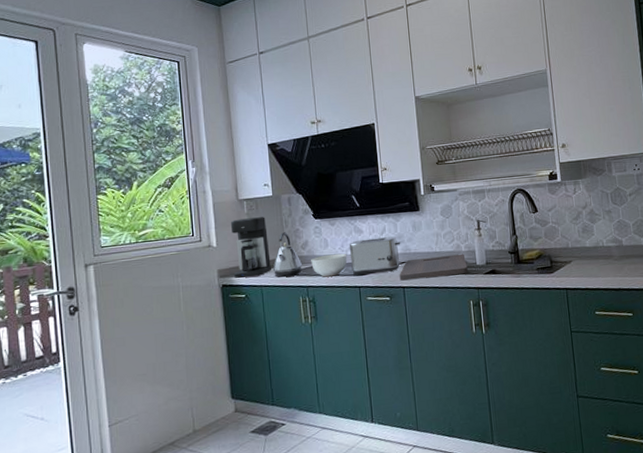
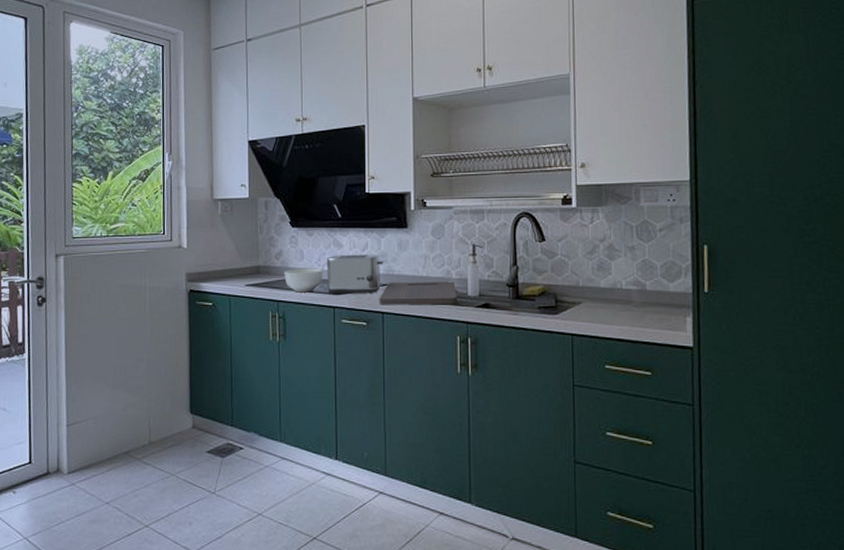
coffee maker: present [230,217,272,278] -> none [202,220,243,284]
kettle: present [272,232,302,278] -> none [243,239,274,289]

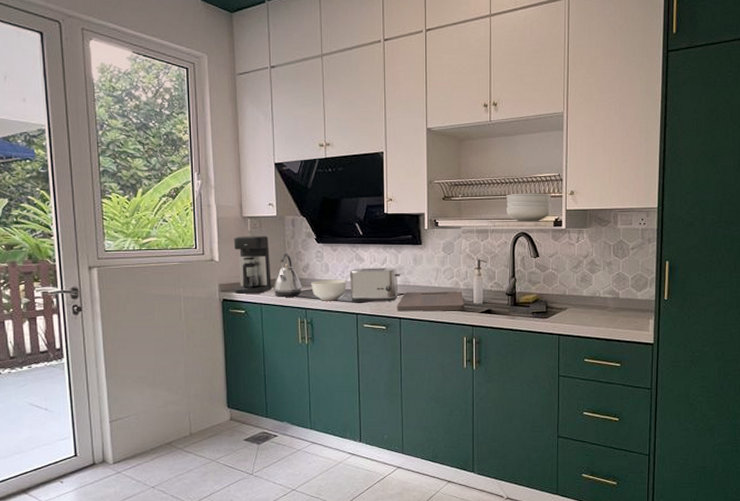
coffee maker: none [202,220,243,284] -> present [233,236,273,294]
kettle: none [243,239,274,289] -> present [273,253,302,298]
bowl: none [504,166,558,200] -> present [505,193,551,222]

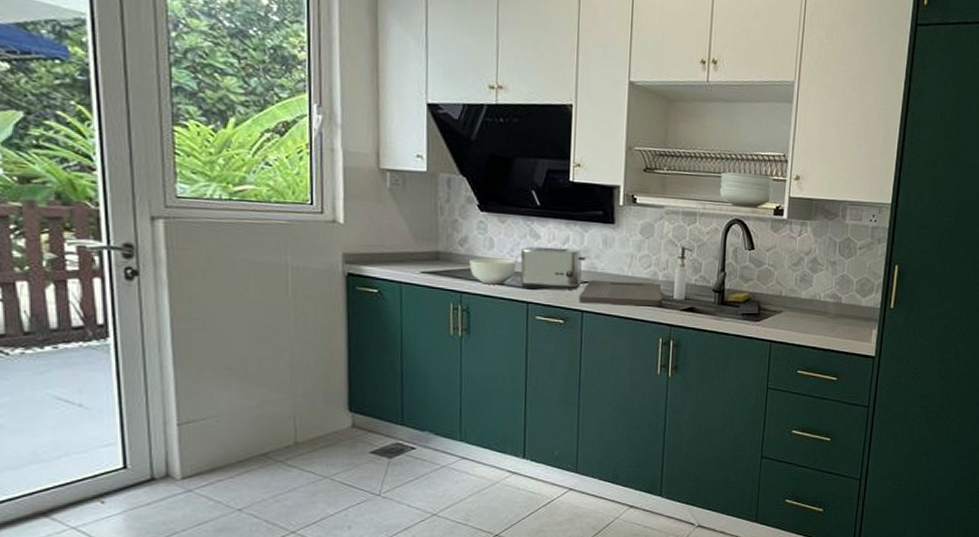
coffee maker: present [233,236,273,294] -> none [364,193,418,270]
kettle: present [273,253,302,298] -> none [417,220,457,277]

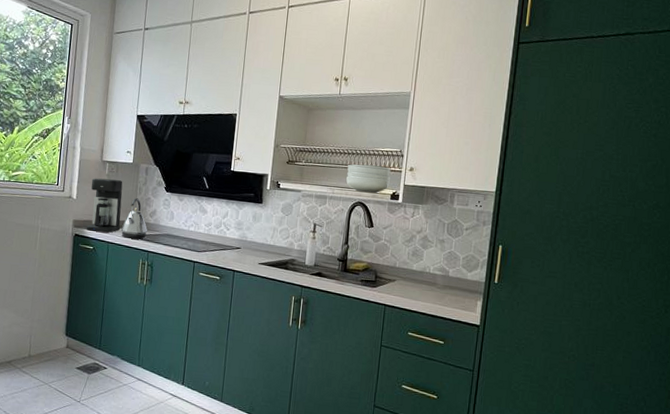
coffee maker: none [364,193,418,270] -> present [86,178,123,233]
kettle: none [417,220,457,277] -> present [120,198,147,240]
bowl: present [469,257,517,285] -> none [155,226,189,247]
toaster: present [520,246,586,291] -> none [190,219,240,254]
cutting board: present [578,279,663,307] -> none [231,246,297,271]

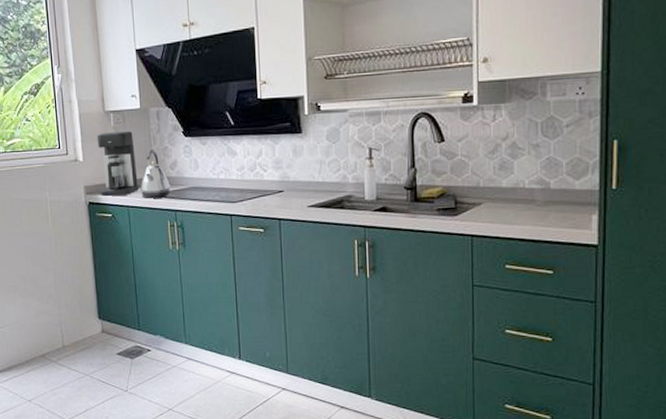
bowl: present [346,164,391,194] -> none [401,62,459,100]

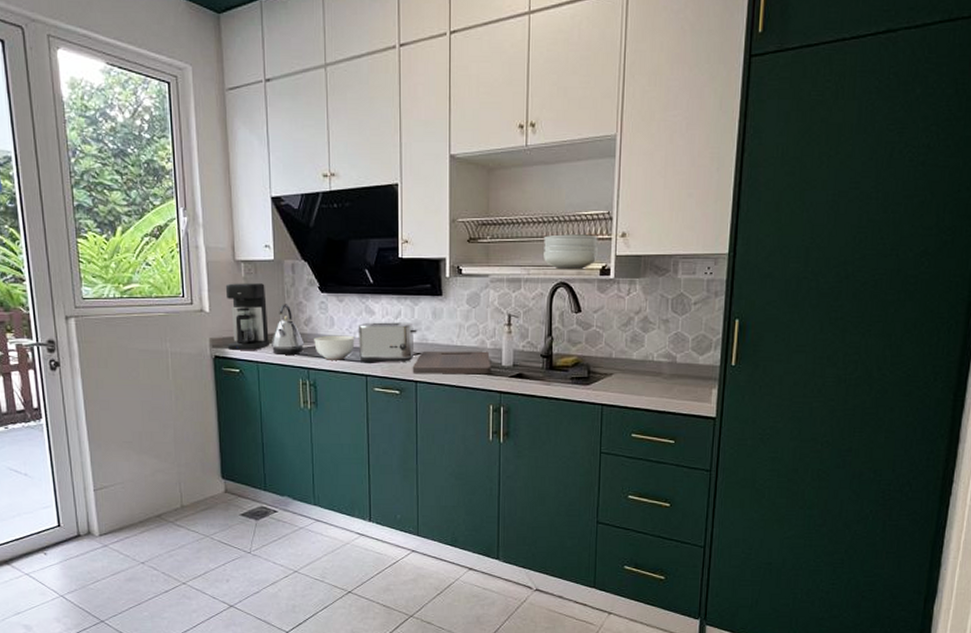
bowl: none [180,176,219,202] -> present [314,335,355,360]
toaster: none [221,161,279,203] -> present [358,322,417,363]
cutting board: none [275,186,354,212] -> present [412,350,491,375]
bowl: none [401,62,459,100] -> present [542,234,598,270]

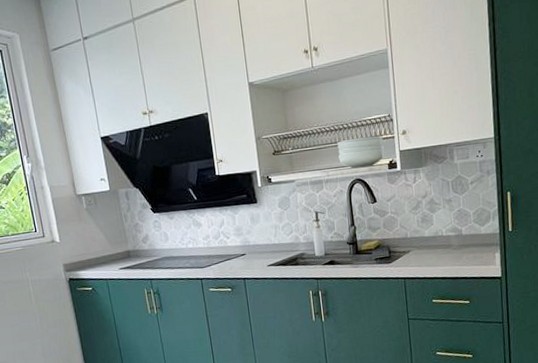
coffee maker: present [225,283,270,350] -> none [71,212,116,272]
kettle: present [270,304,304,356] -> none [116,226,145,271]
bowl: present [314,335,355,360] -> none [152,246,188,270]
toaster: present [358,322,417,363] -> none [188,229,240,269]
cutting board: present [412,350,491,375] -> none [239,245,307,273]

